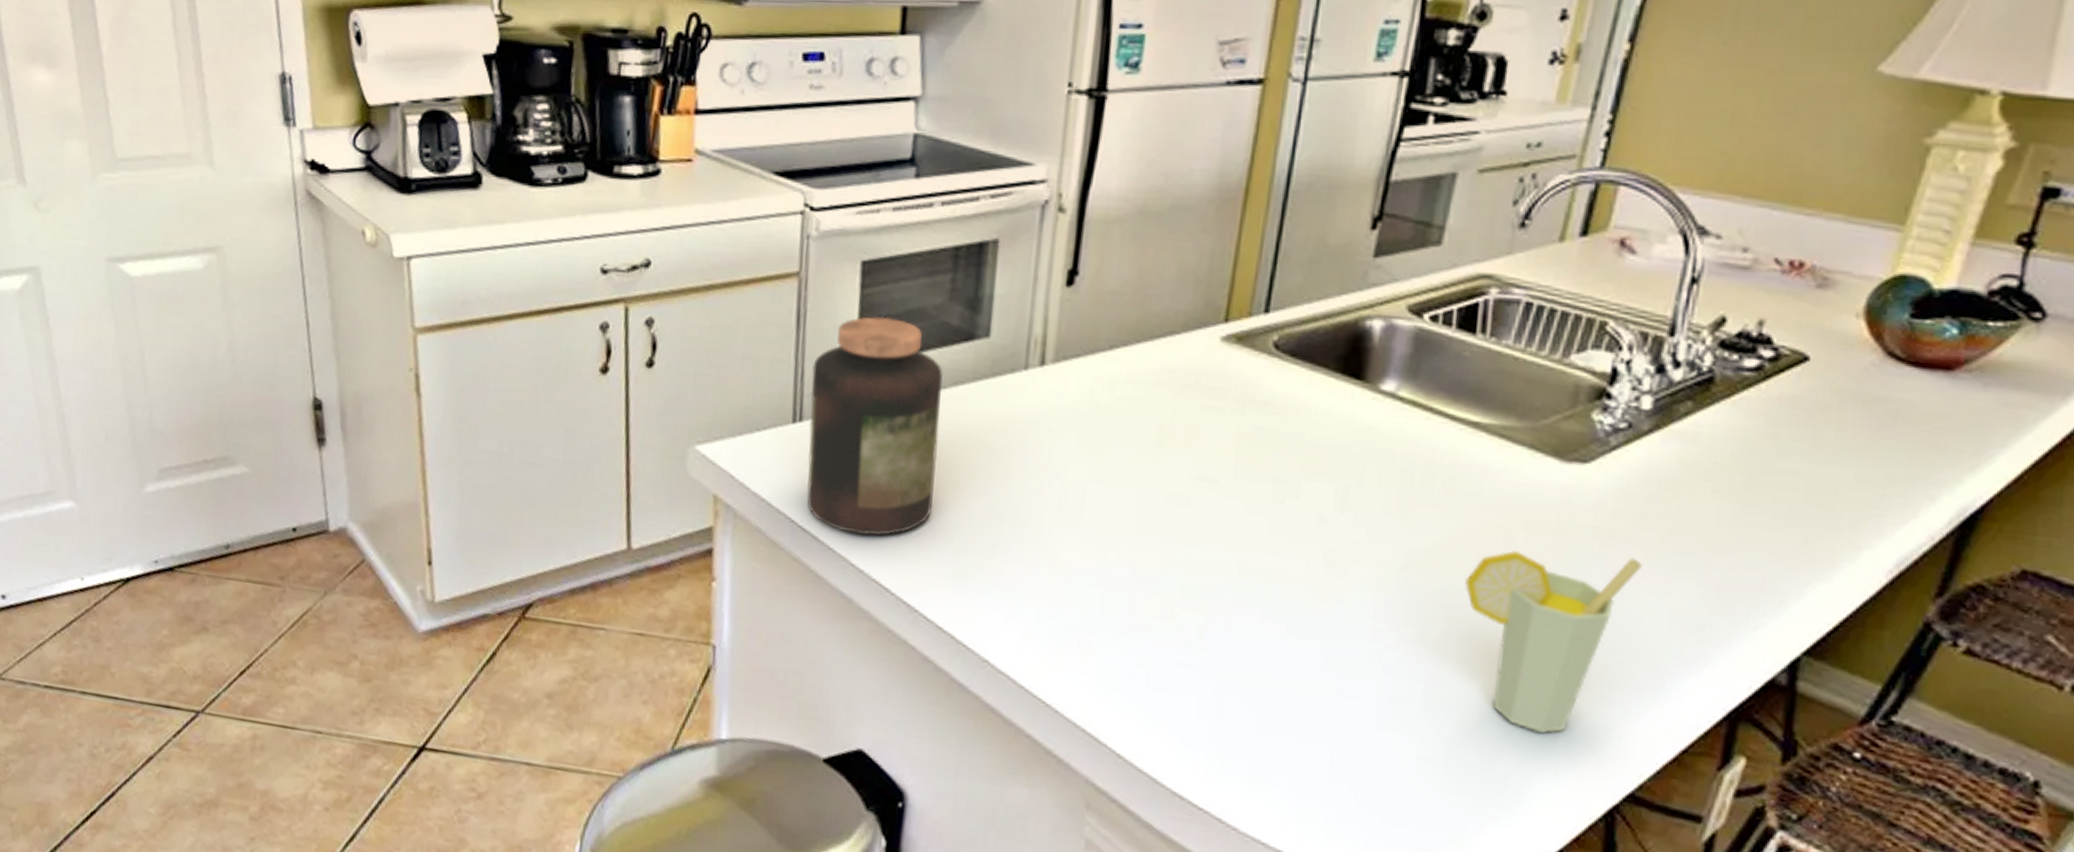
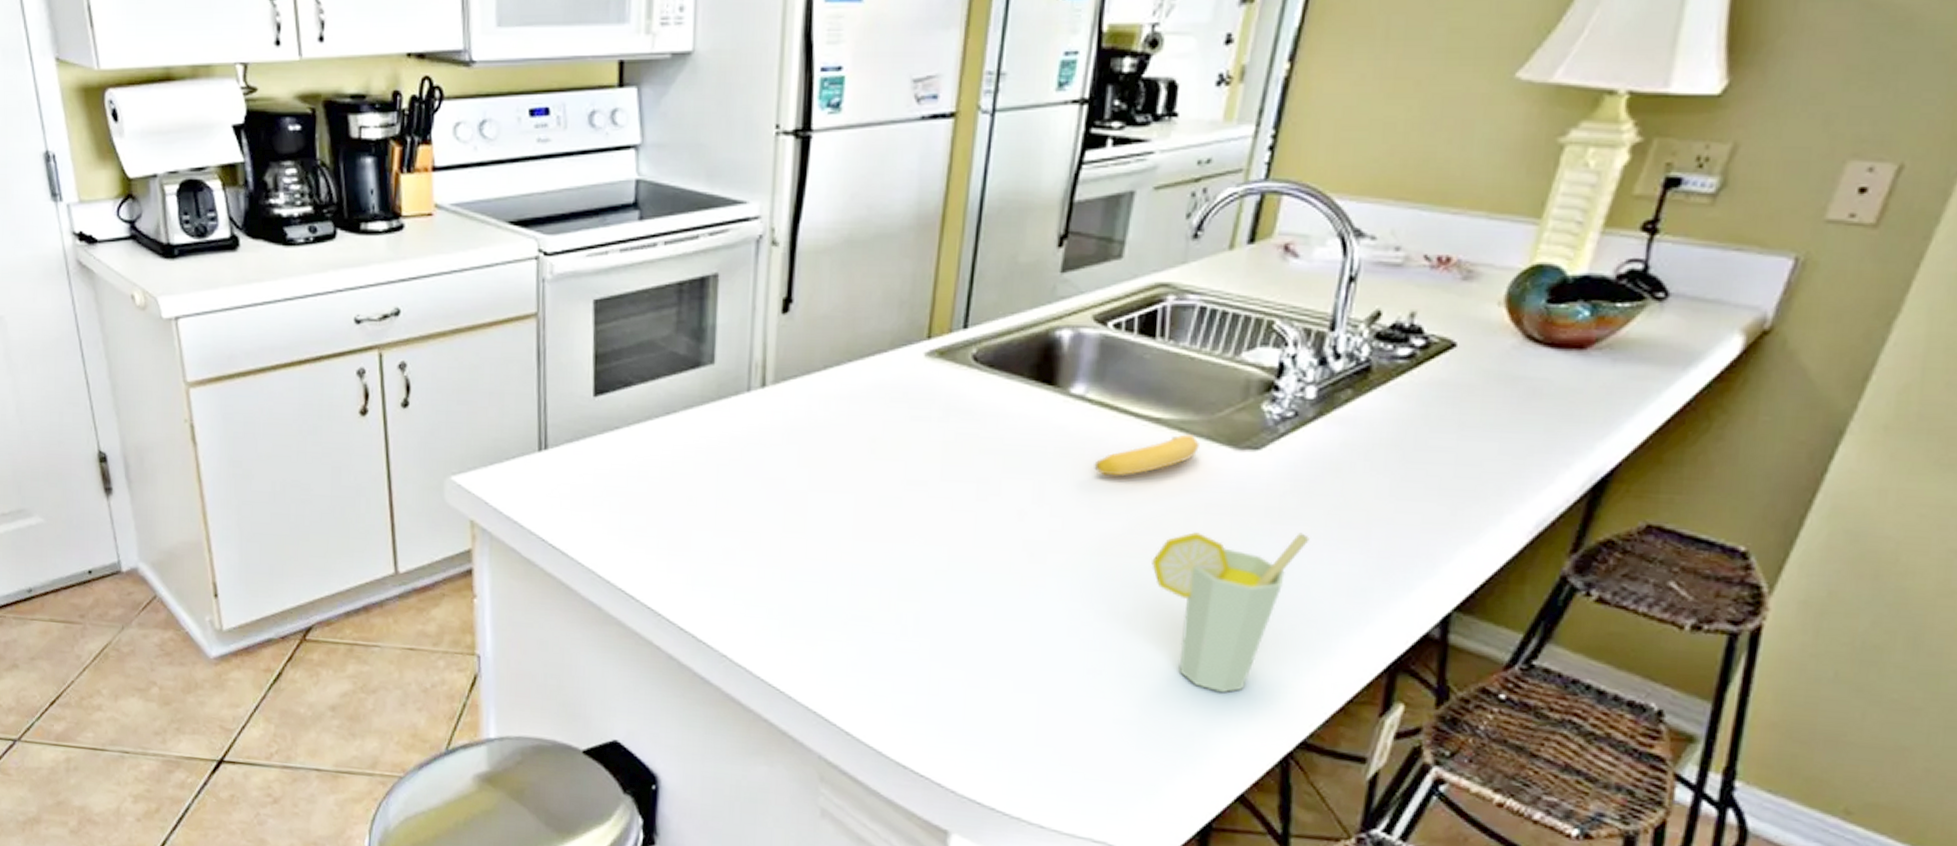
jar: present [807,316,943,537] -> none [553,349,673,550]
banana: none [1403,441,1522,485] -> present [1094,434,1199,477]

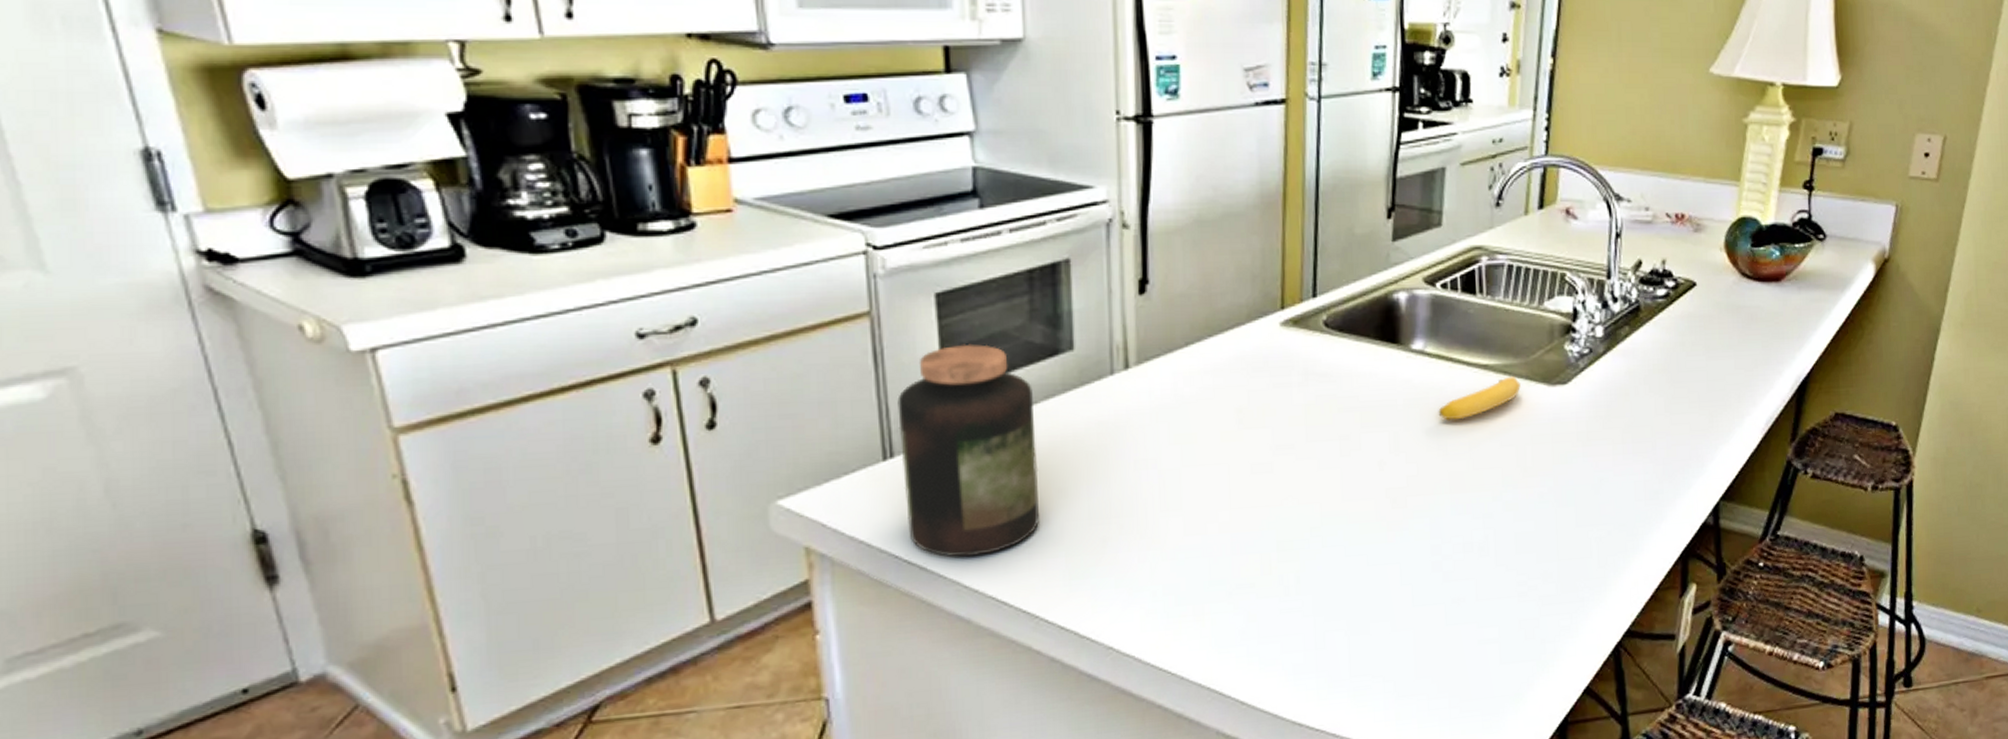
jar: none [553,349,673,550] -> present [897,343,1039,558]
cup: present [1151,532,1310,693] -> none [1494,451,1613,600]

